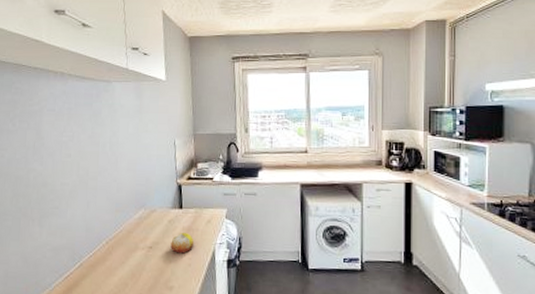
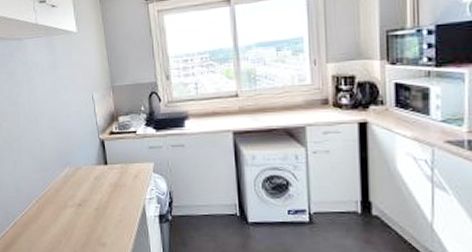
fruit: present [171,232,194,254] -> none [99,188,123,210]

